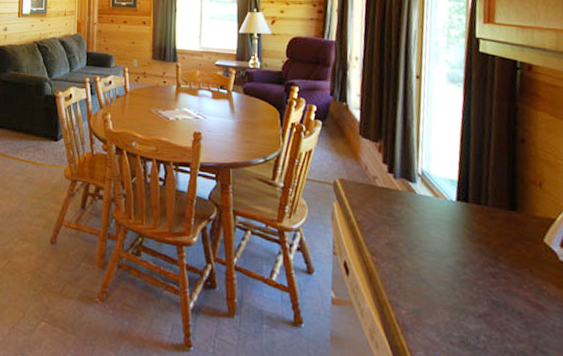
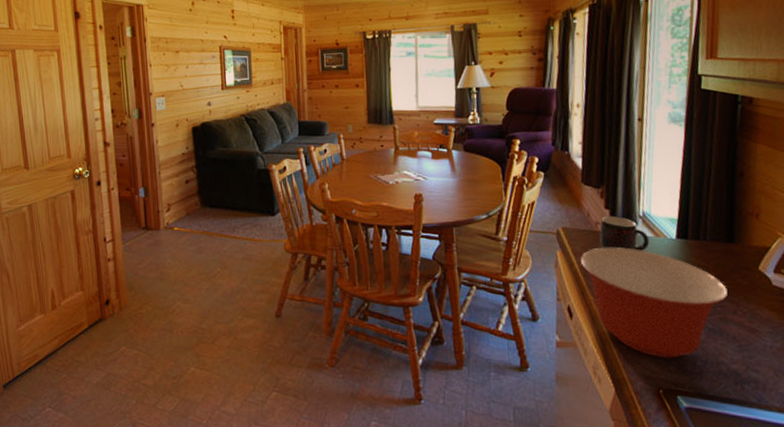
mixing bowl: none [357,203,512,330] -> present [580,248,728,358]
mug: none [377,171,429,211] -> present [599,215,650,251]

